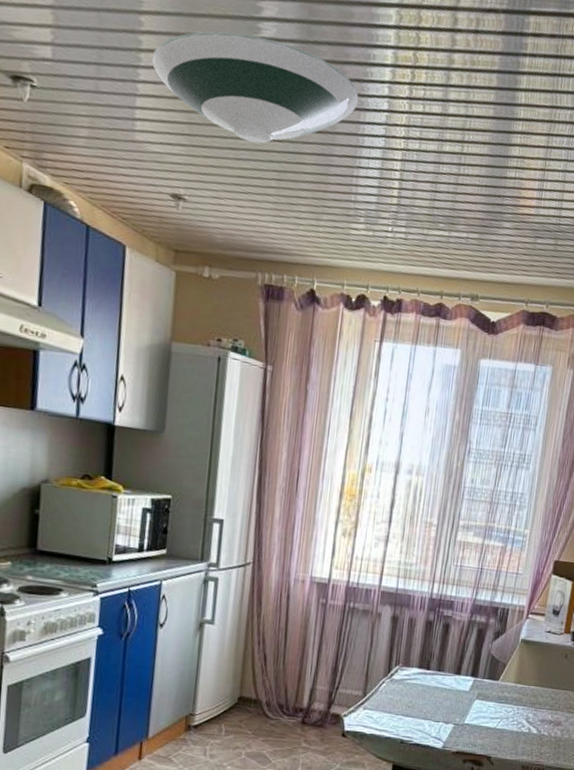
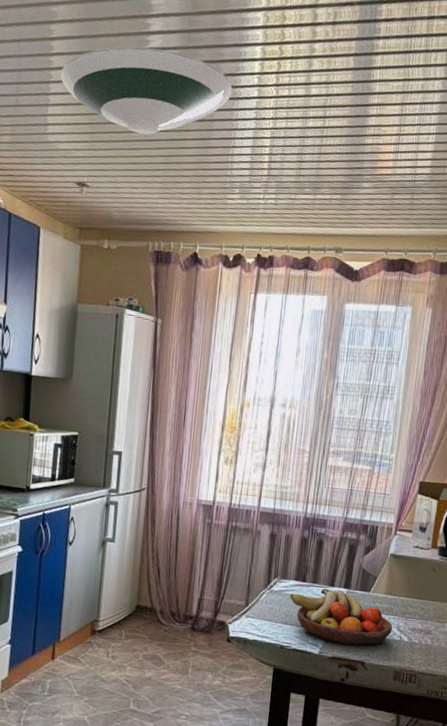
fruit bowl: none [412,676,522,739] -> present [289,588,393,646]

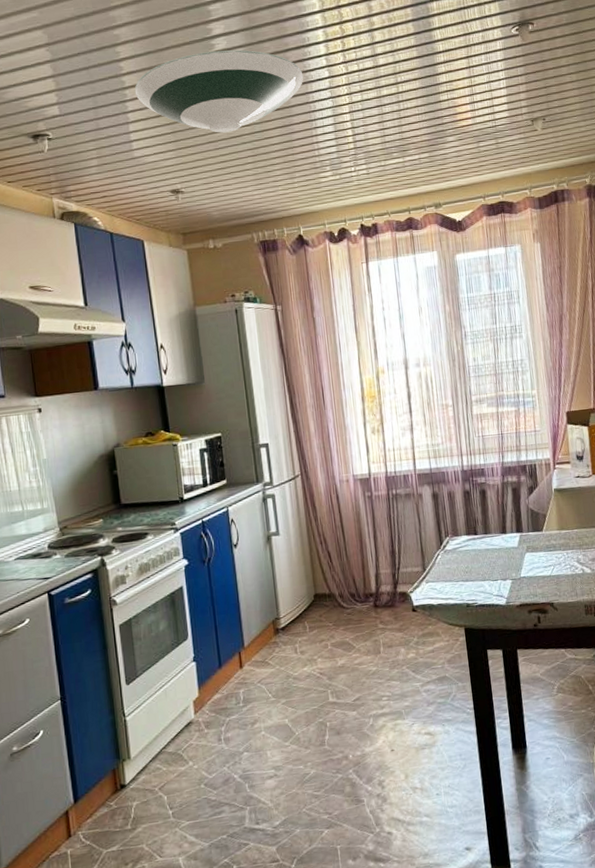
fruit bowl: present [289,588,393,646] -> none [465,535,573,590]

